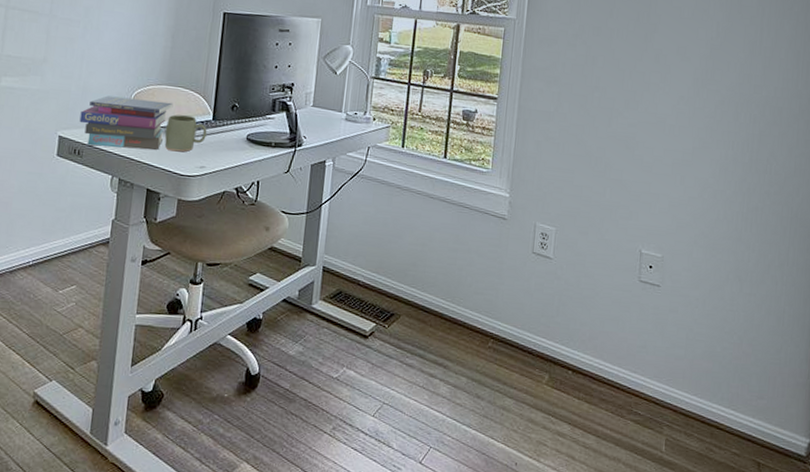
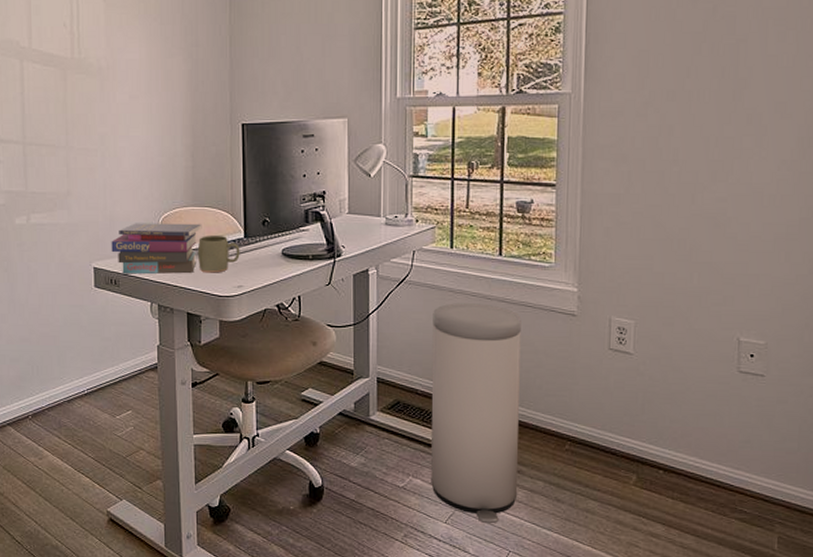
pedal bin: none [363,199,459,418] -> present [431,303,521,523]

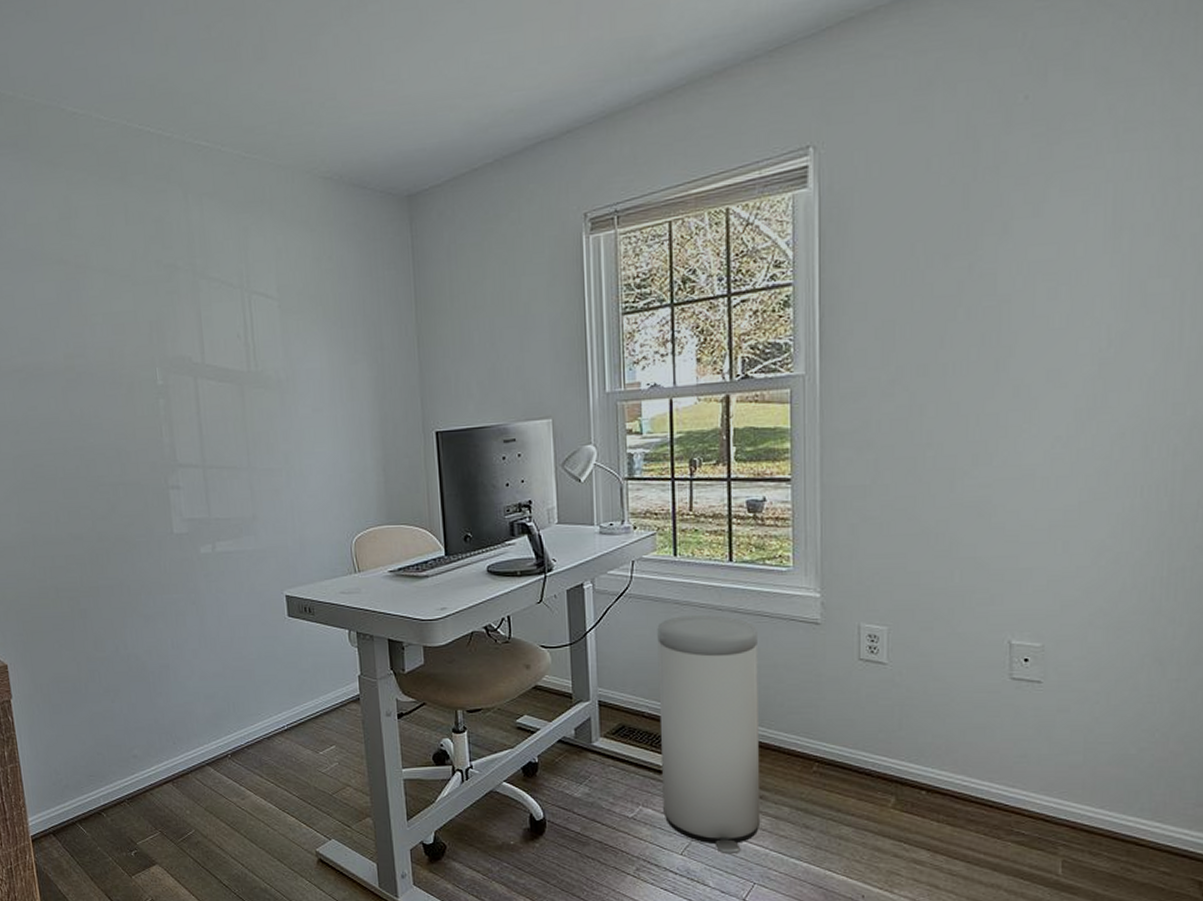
books: present [111,223,202,274] -> none [302,543,399,601]
mug: present [197,236,240,273] -> none [395,555,442,596]

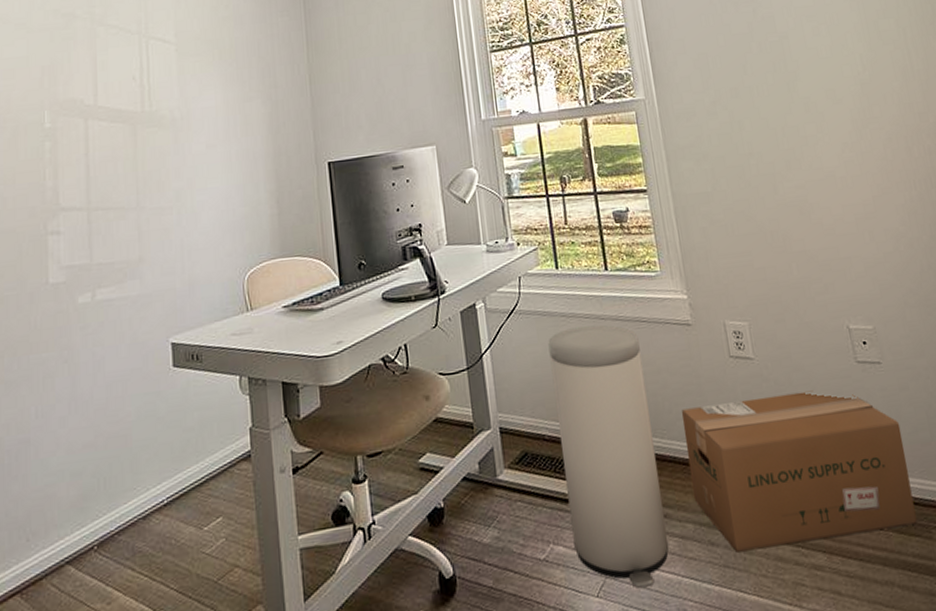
box: none [793,701,1048,839] -> present [682,390,917,553]

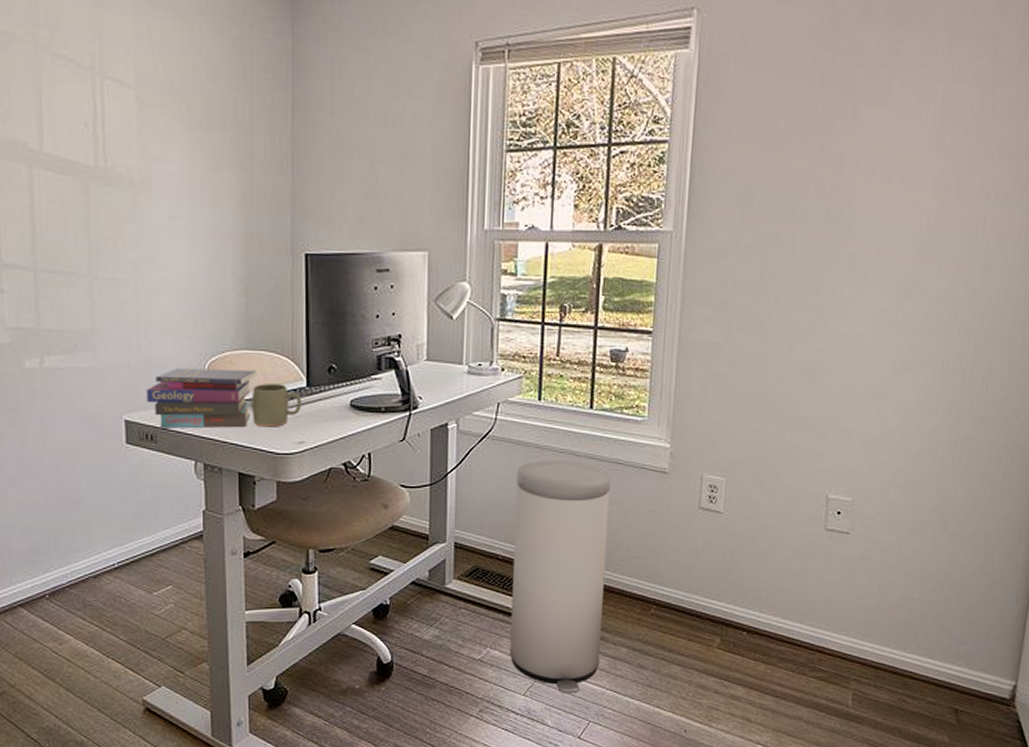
books: none [191,276,293,347] -> present [146,368,257,429]
mug: none [289,286,337,332] -> present [251,384,302,427]
box: present [682,390,917,553] -> none [632,549,850,676]

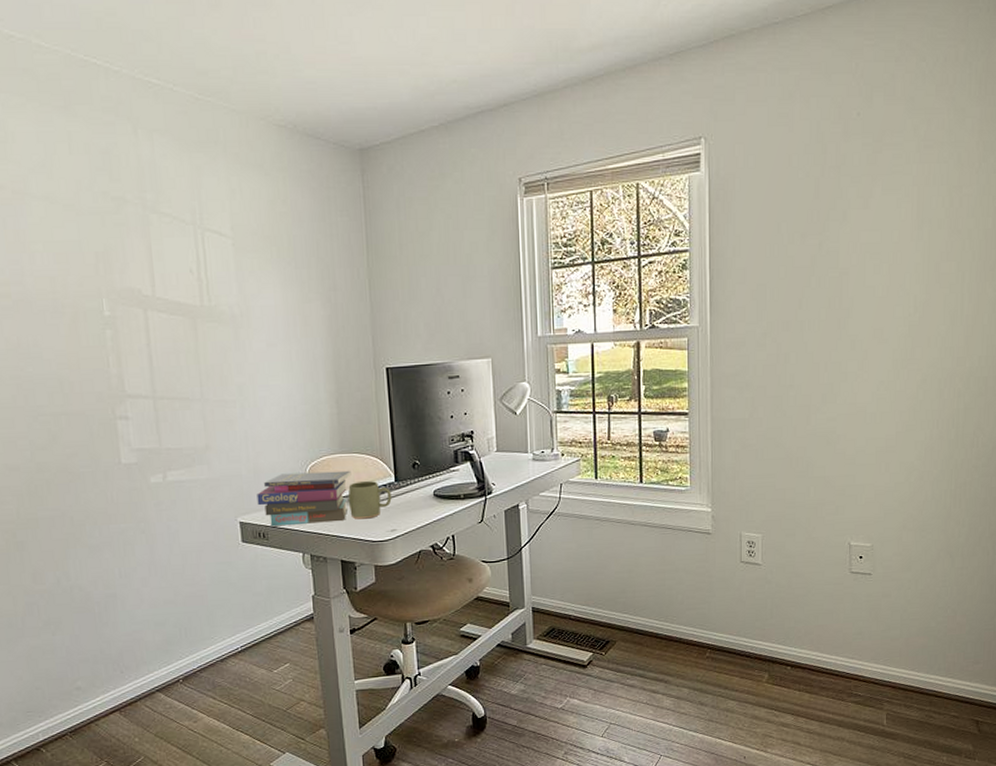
pedal bin: present [510,460,611,693] -> none [581,529,666,732]

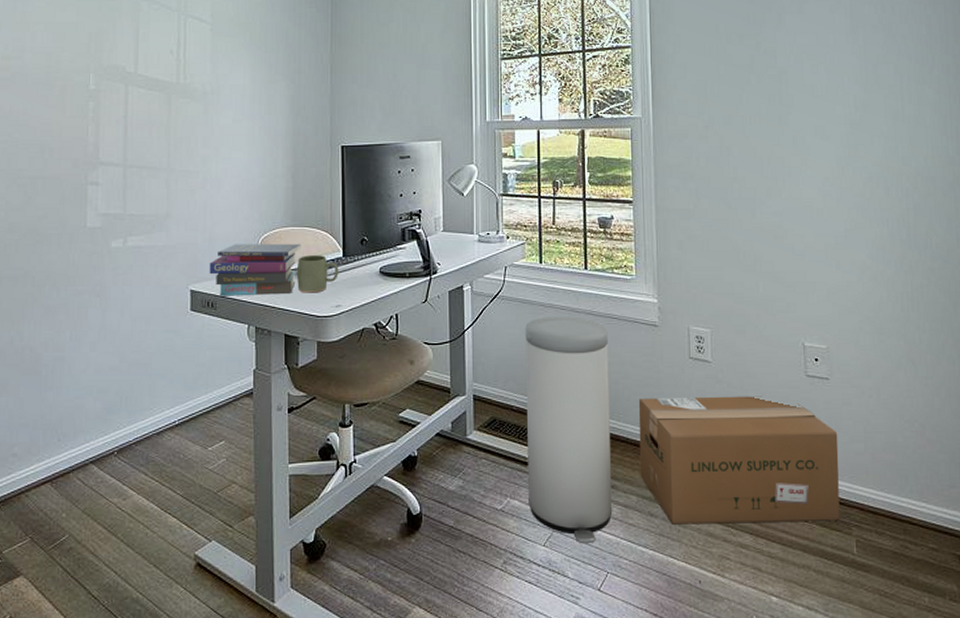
pedal bin: none [581,529,666,732] -> present [525,317,613,543]
box: none [691,593,876,711] -> present [638,396,840,525]

